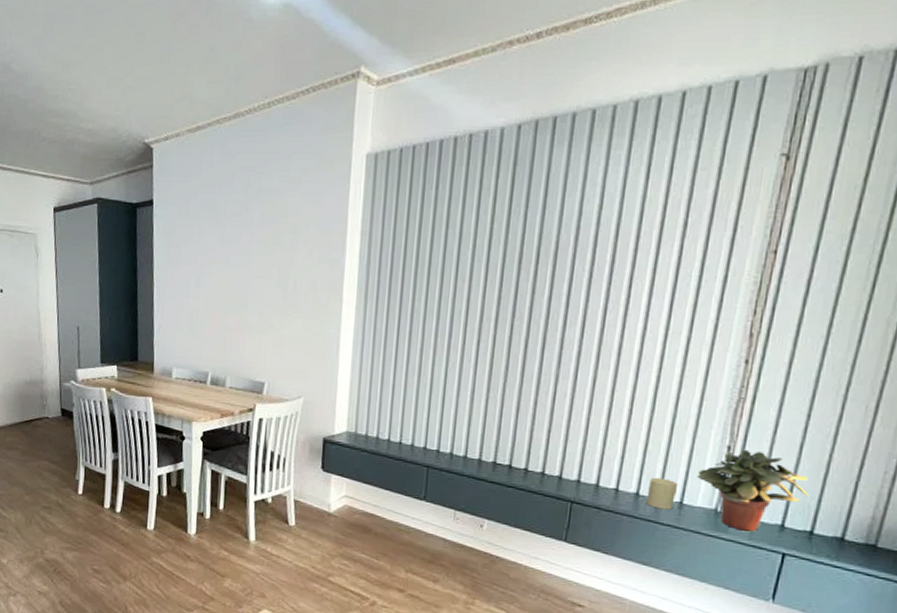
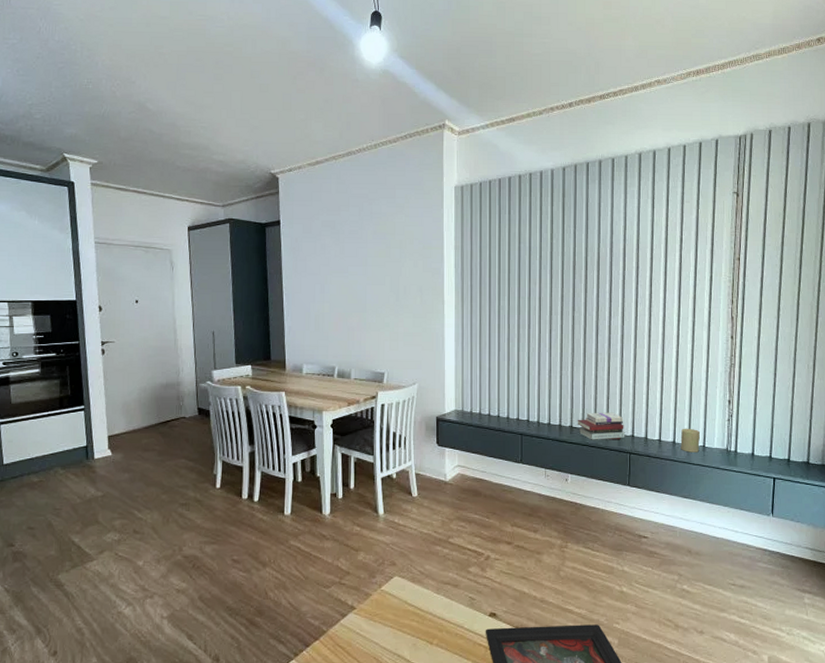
books: none [502,447,568,485] -> present [577,412,625,440]
potted plant: present [697,449,809,532] -> none [712,402,783,463]

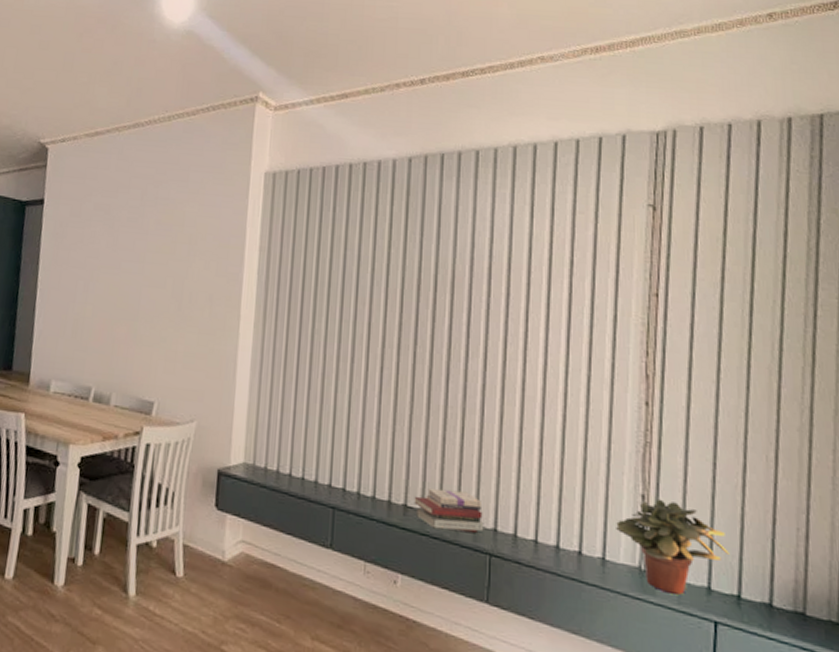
candle: present [680,428,700,453] -> none [567,527,597,567]
potted plant: none [712,402,783,463] -> present [616,498,730,595]

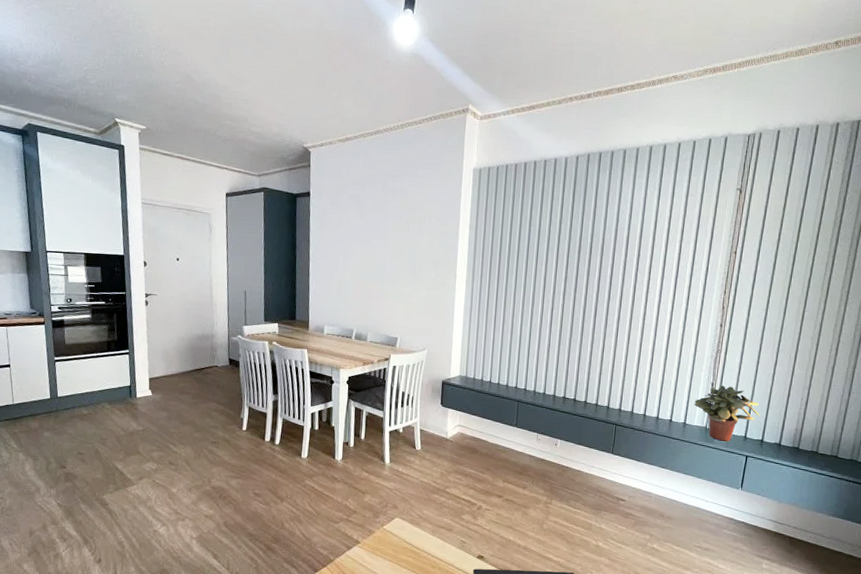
books: present [414,488,484,534] -> none [570,385,613,413]

